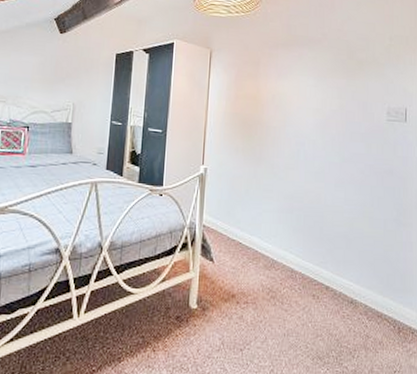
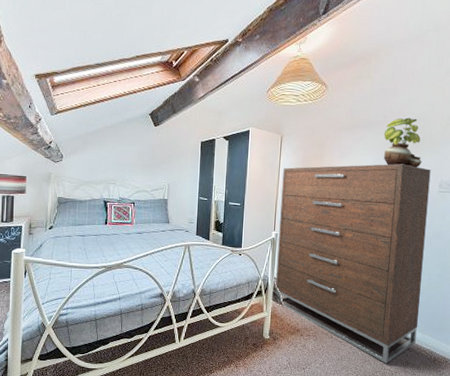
dresser: none [205,87,377,338] -> present [276,163,431,363]
potted plant: none [324,36,366,92] -> present [383,117,422,168]

